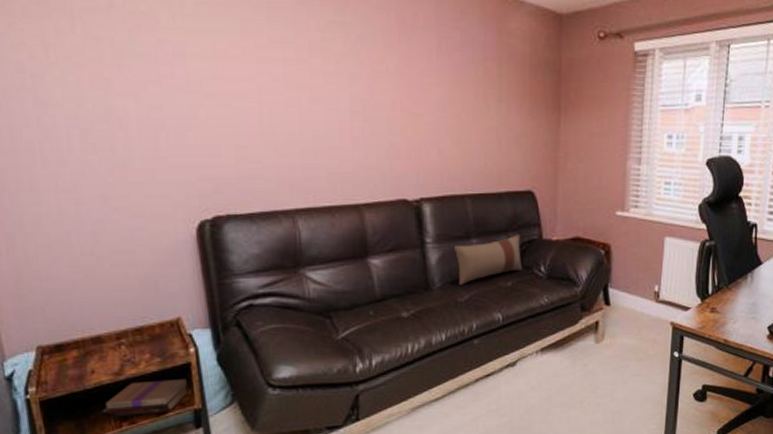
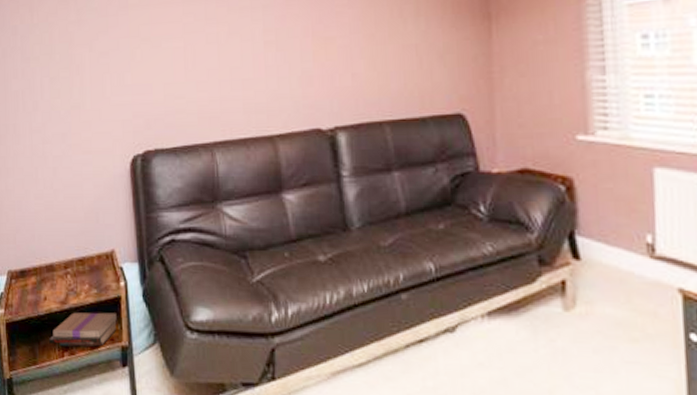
pillow: present [455,235,523,286] -> none [374,166,457,227]

